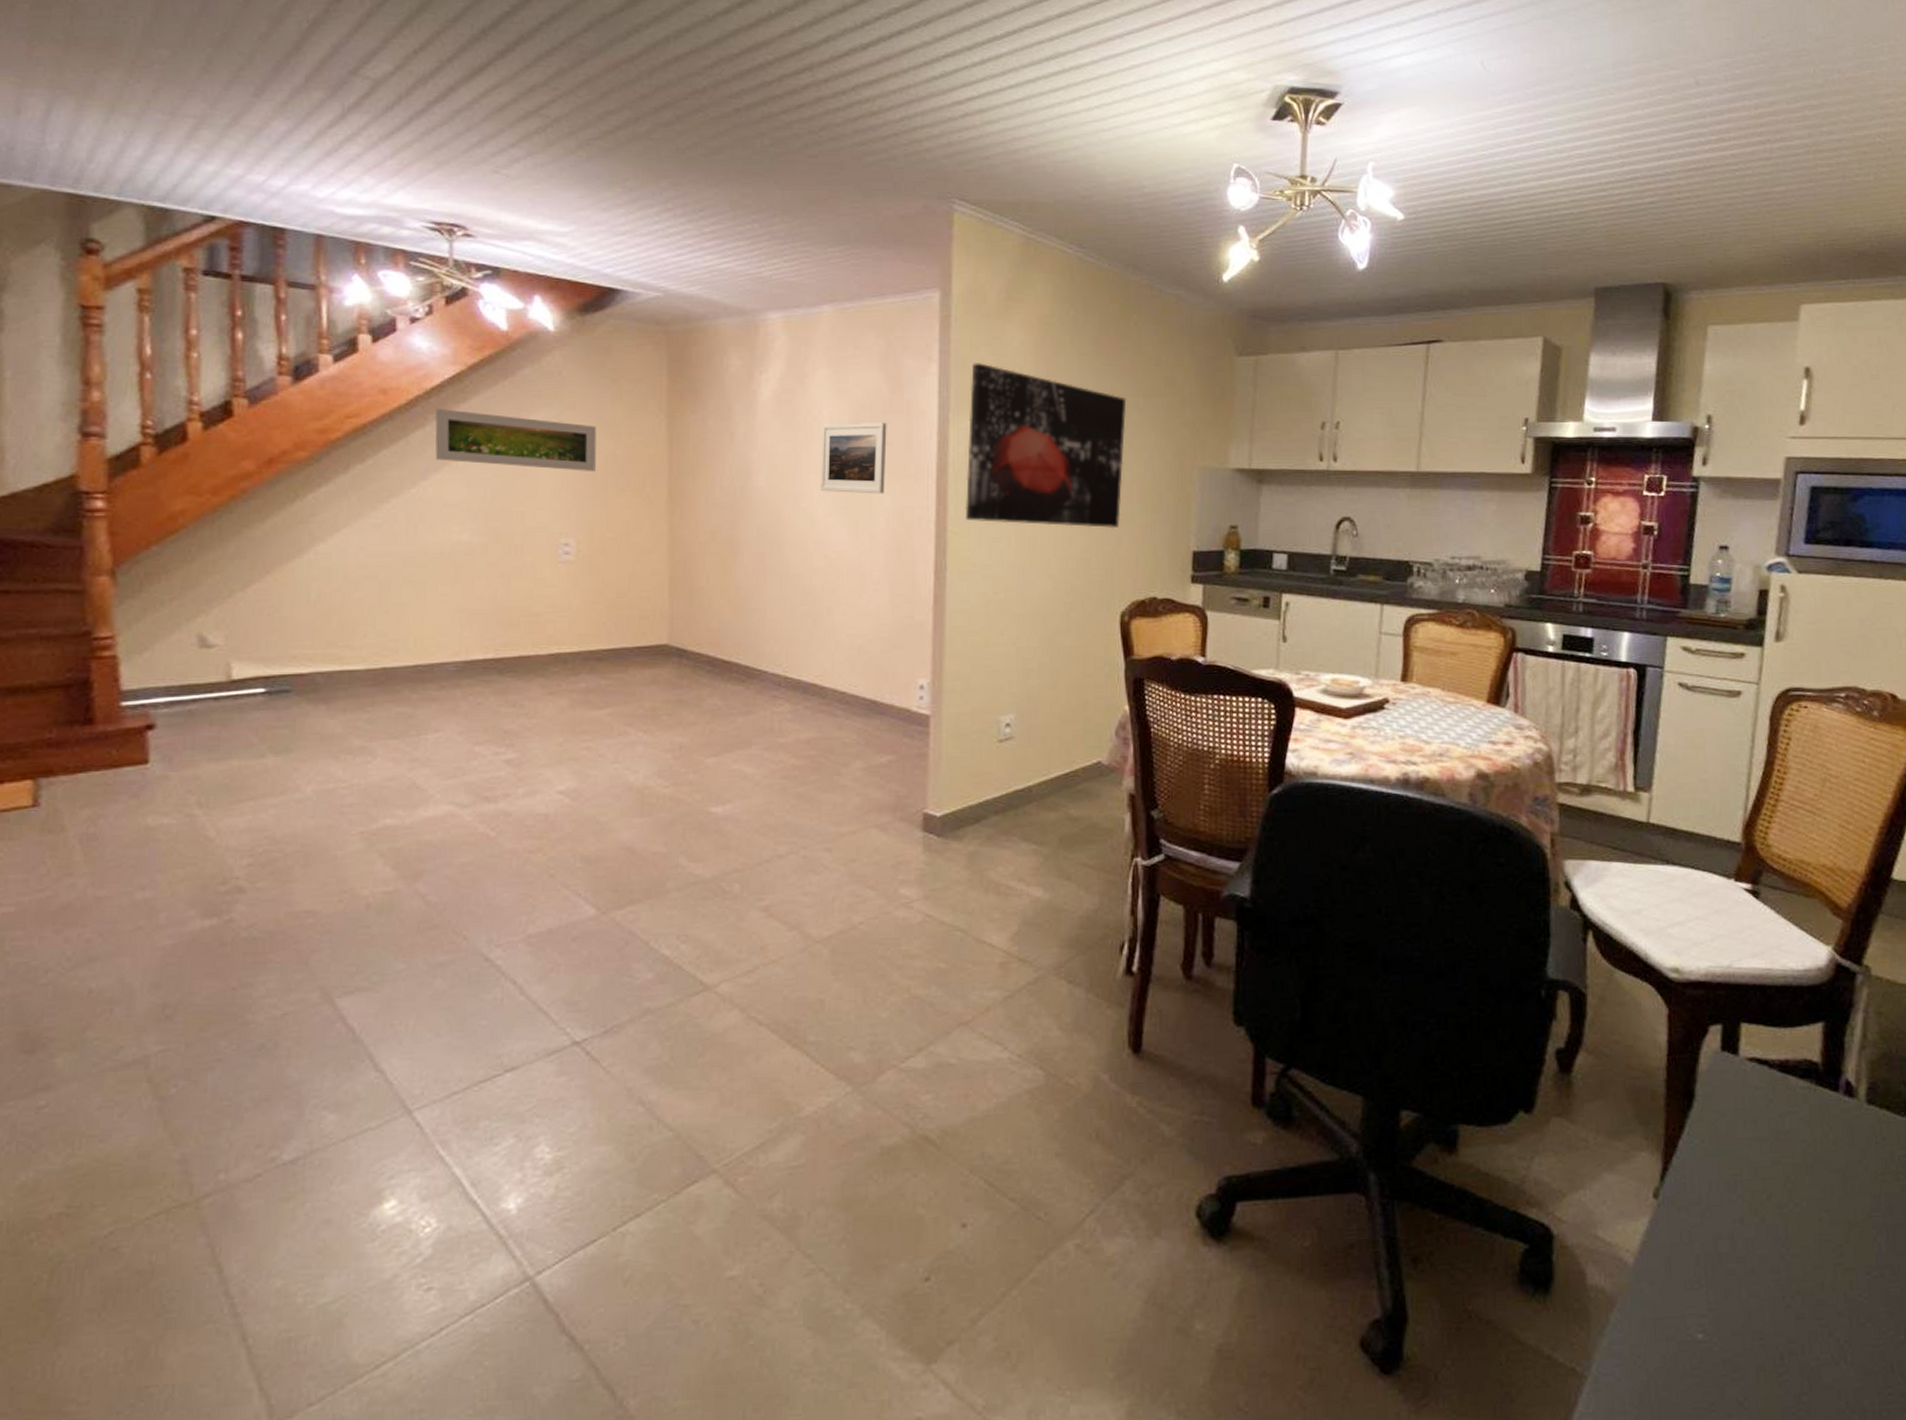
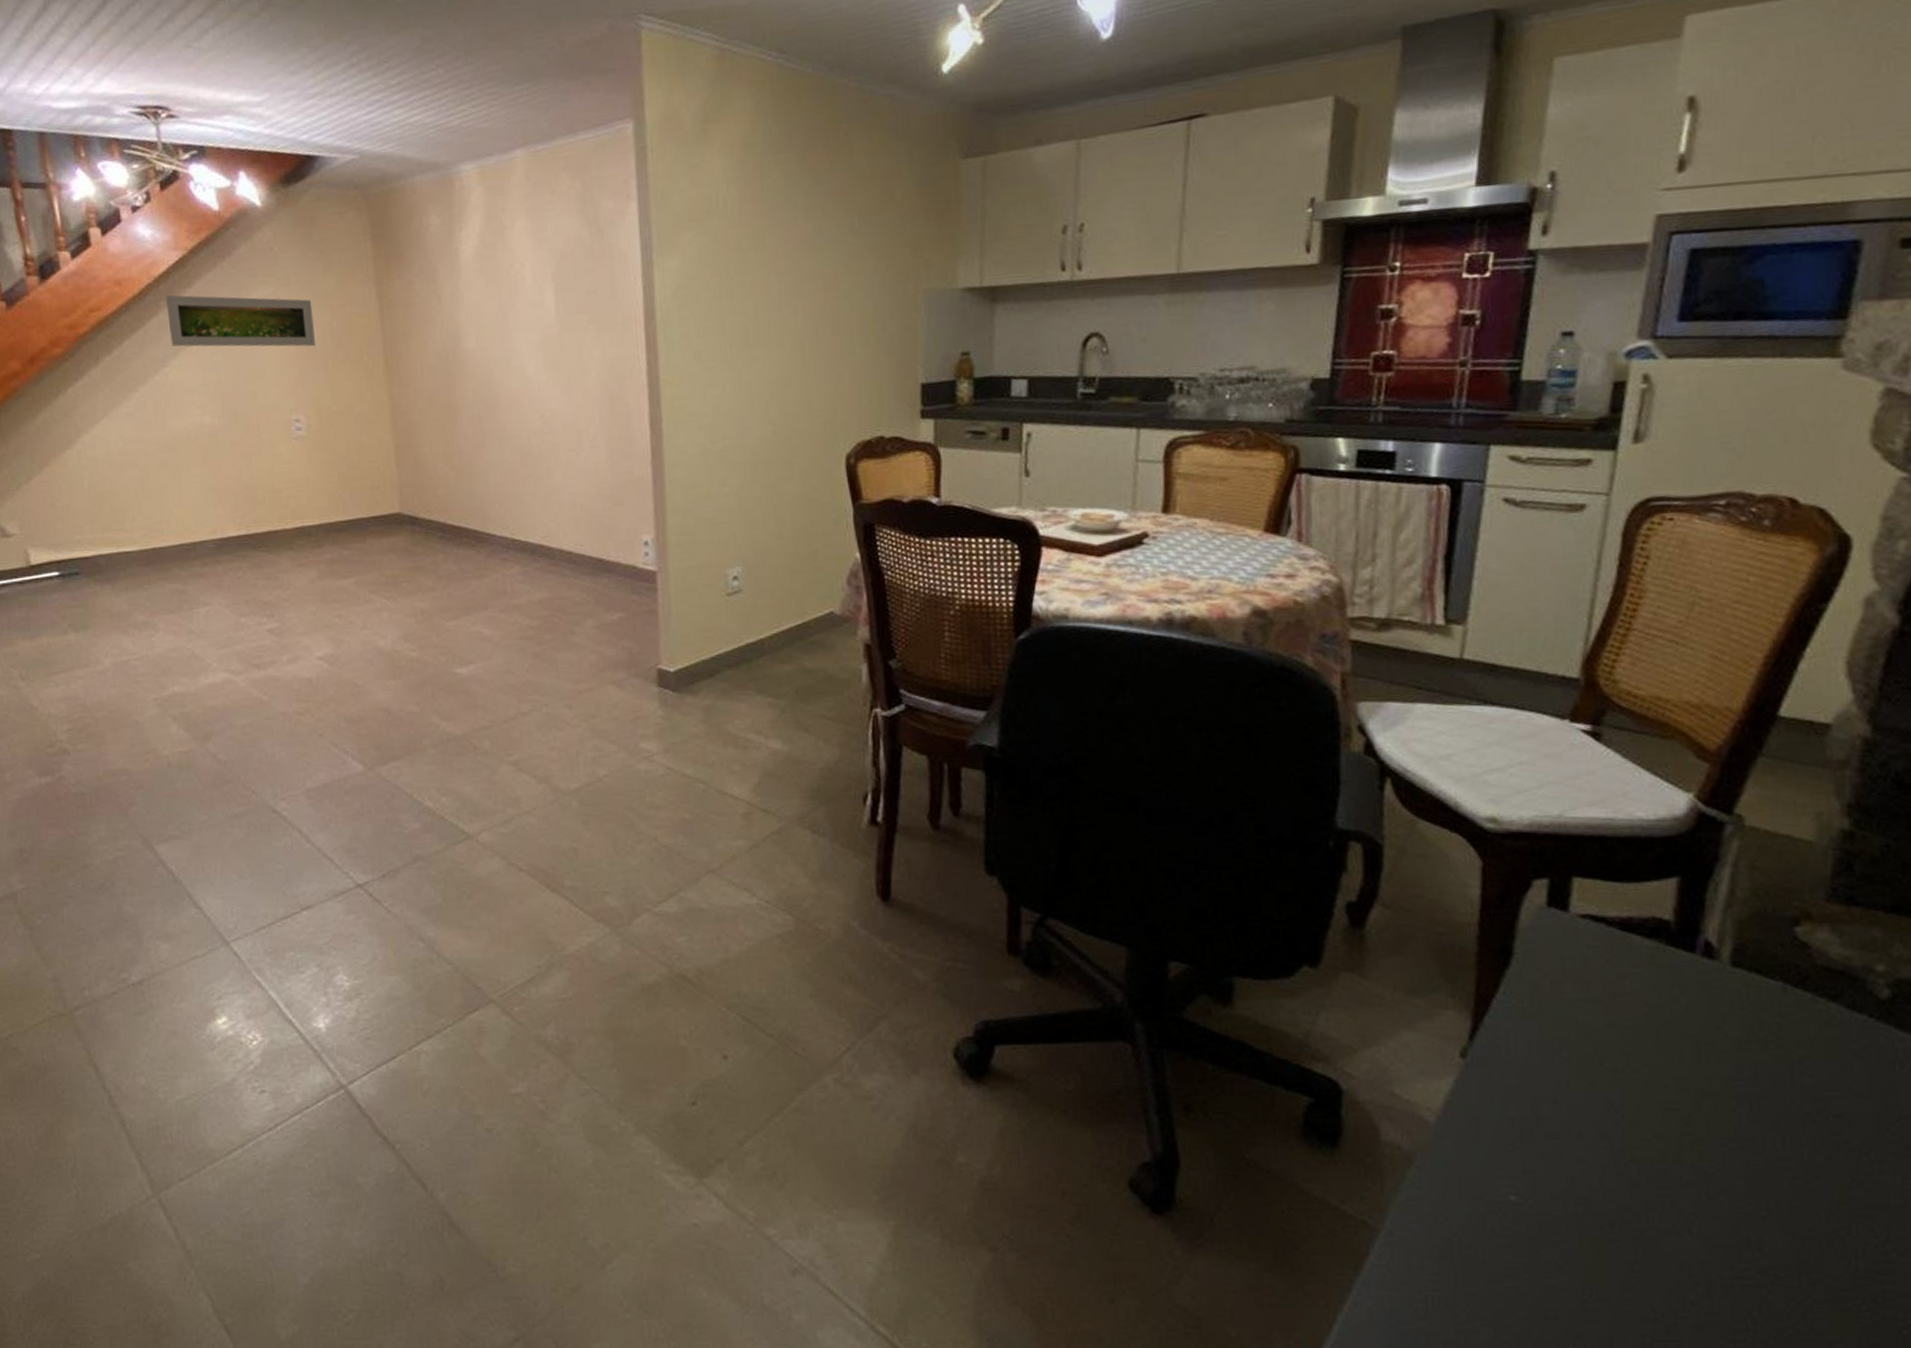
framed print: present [821,423,887,494] -> none [525,270,594,349]
wall art: present [965,363,1127,529] -> none [672,196,841,368]

